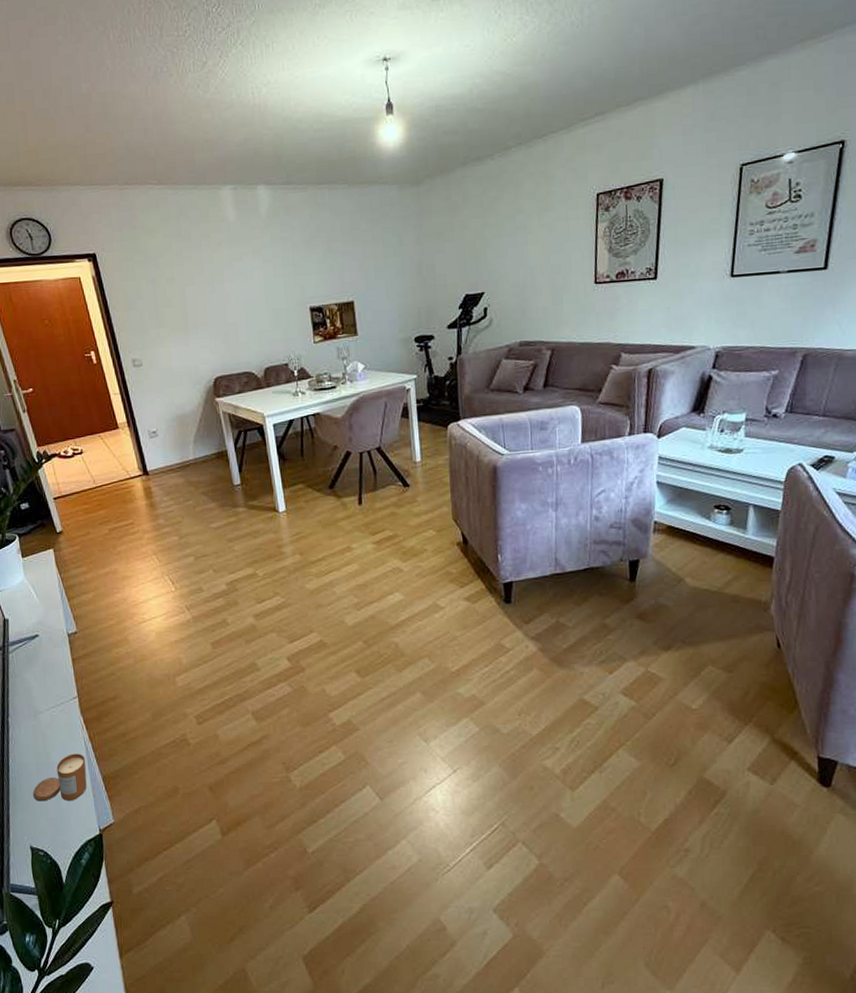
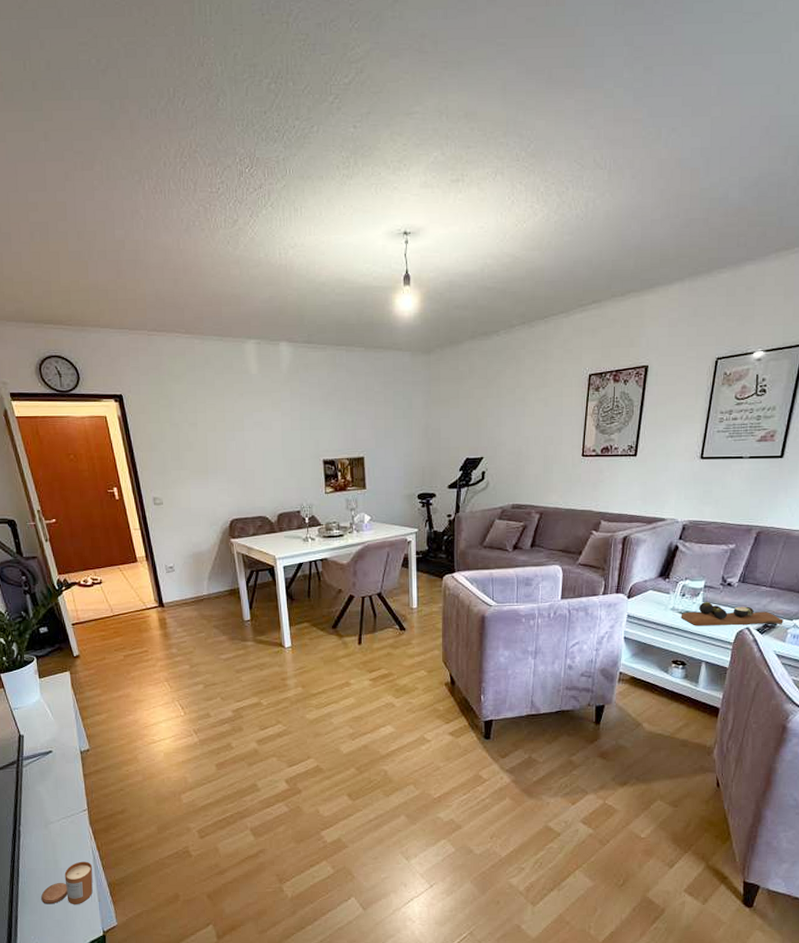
decorative tray: none [720,436,842,465] -> present [680,601,783,626]

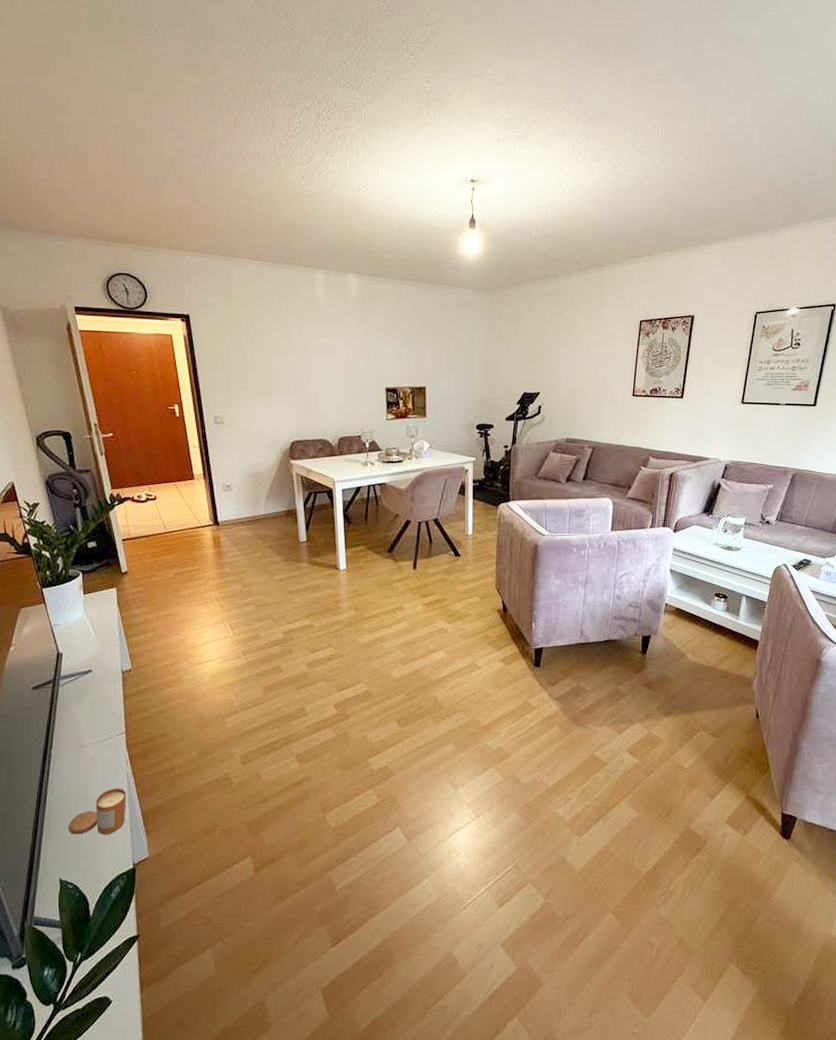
decorative tray: present [680,601,783,626] -> none [723,537,817,561]

